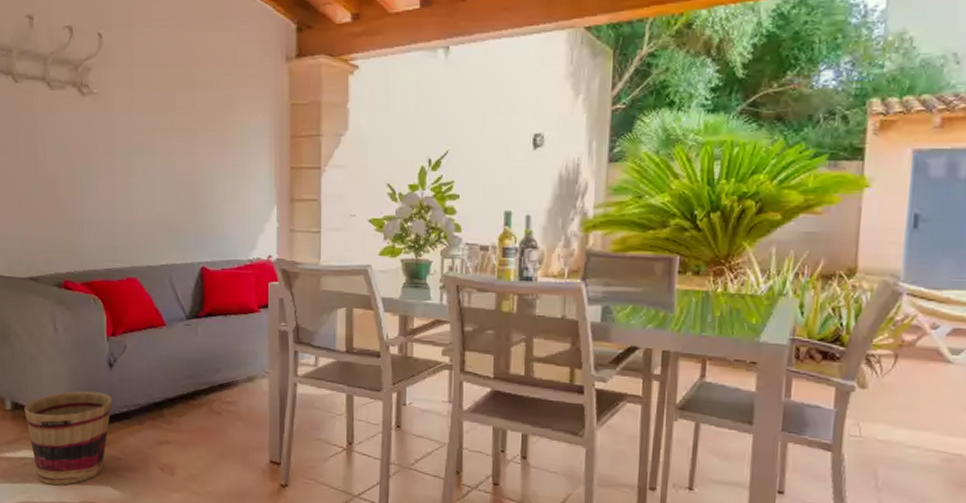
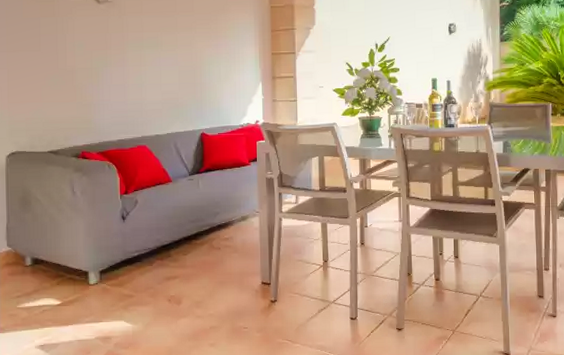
basket: present [24,391,113,486] -> none [44,241,126,326]

